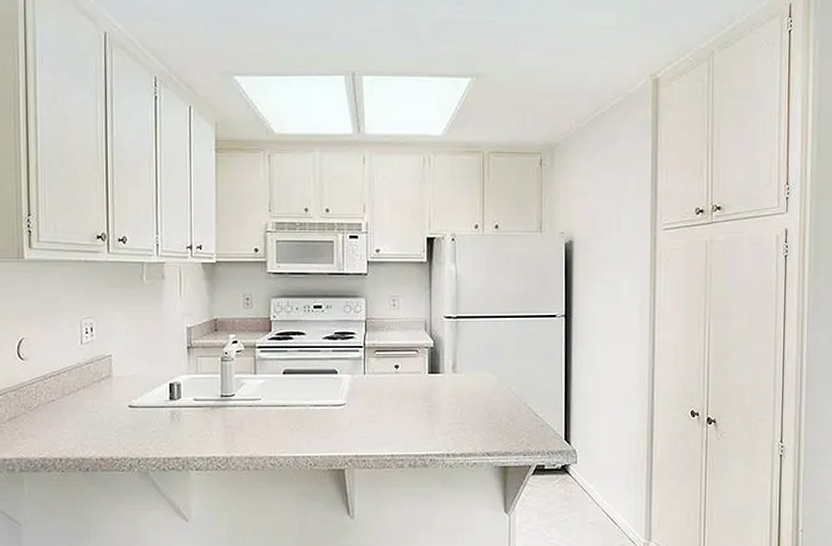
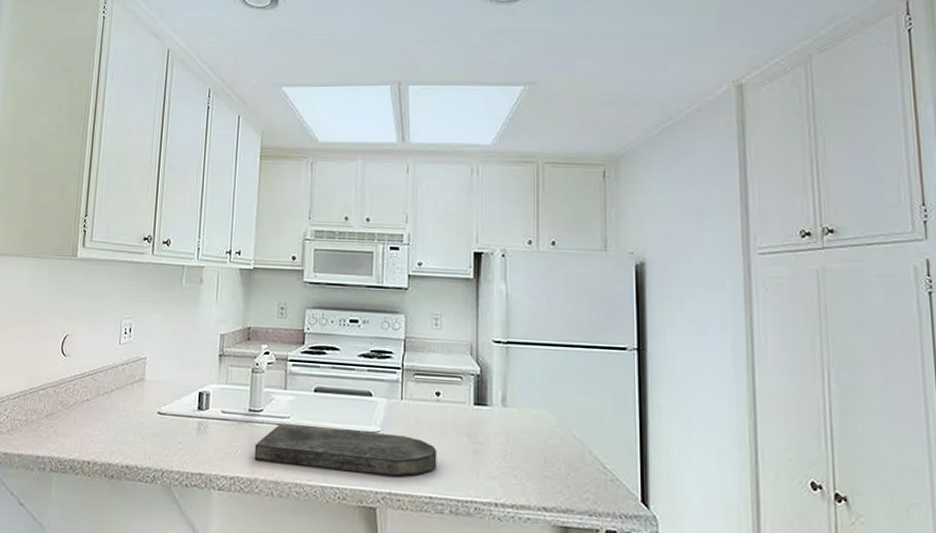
cutting board: none [229,405,397,441] -> present [254,424,437,477]

